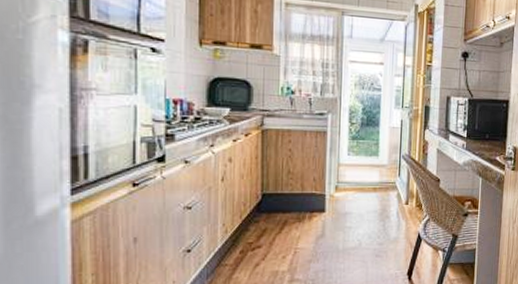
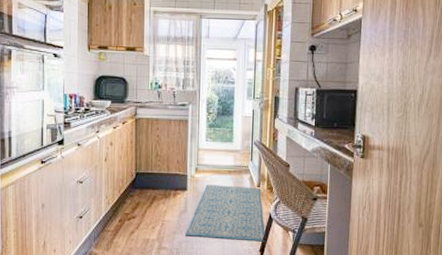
rug: none [323,204,415,264] -> present [186,185,266,242]

